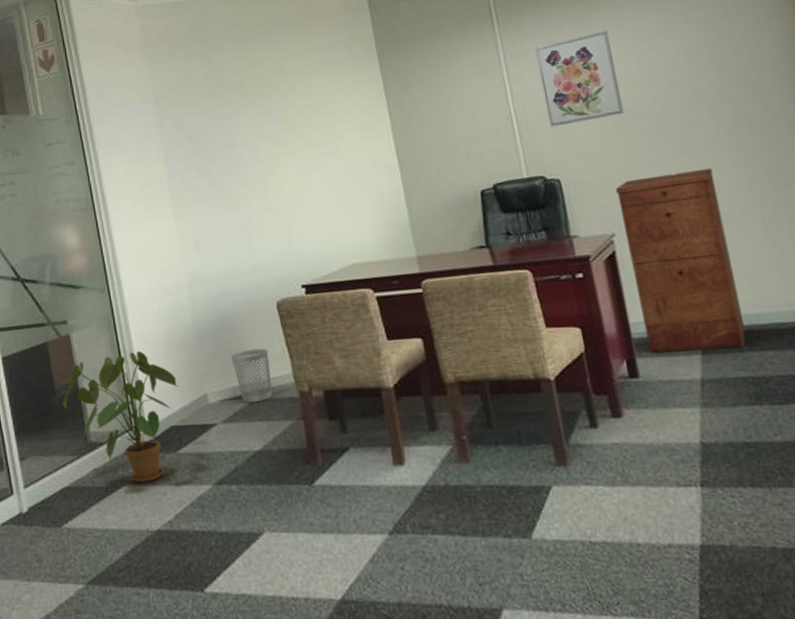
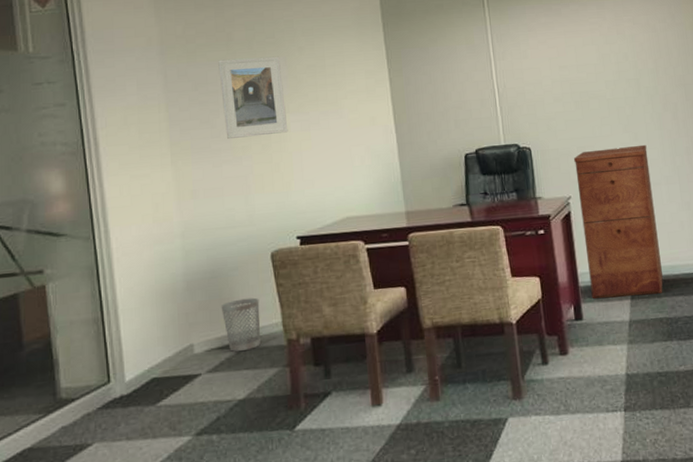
house plant: present [62,350,179,483] -> none [30,301,164,439]
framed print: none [210,99,285,188] -> present [218,56,288,140]
wall art: present [534,30,624,127] -> none [517,23,584,102]

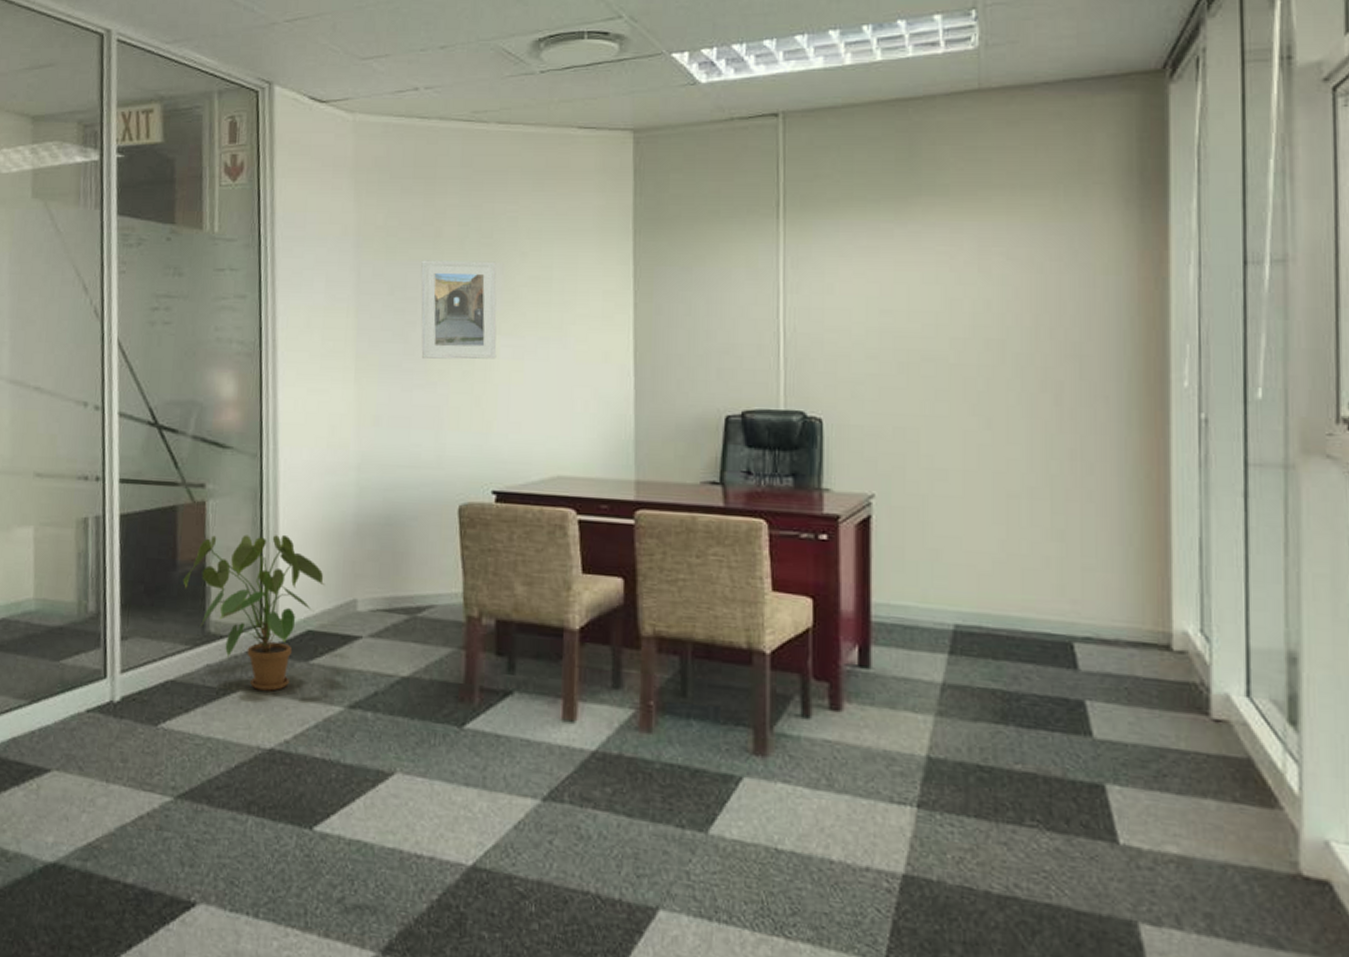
house plant: none [30,301,164,439] -> present [182,534,325,691]
wastebasket: present [221,297,261,352] -> none [393,555,439,620]
filing cabinet: present [573,144,663,299] -> none [885,434,1004,654]

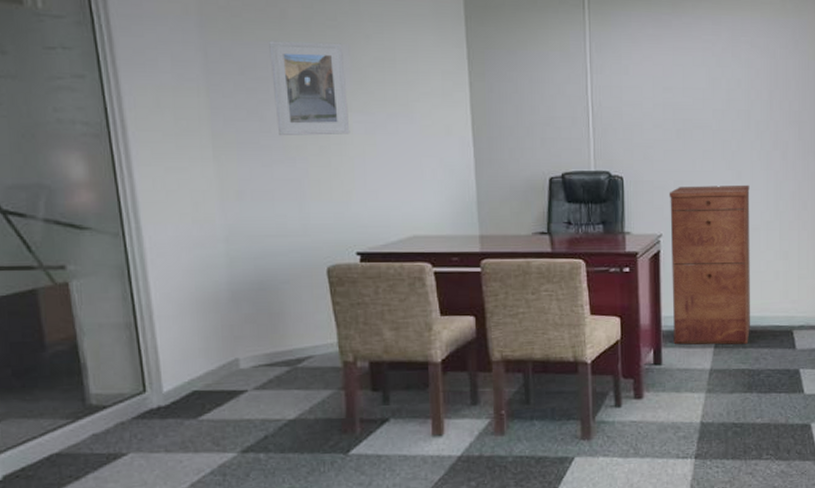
house plant: present [182,534,325,691] -> none [54,307,206,450]
filing cabinet: none [885,434,1004,654] -> present [669,184,750,345]

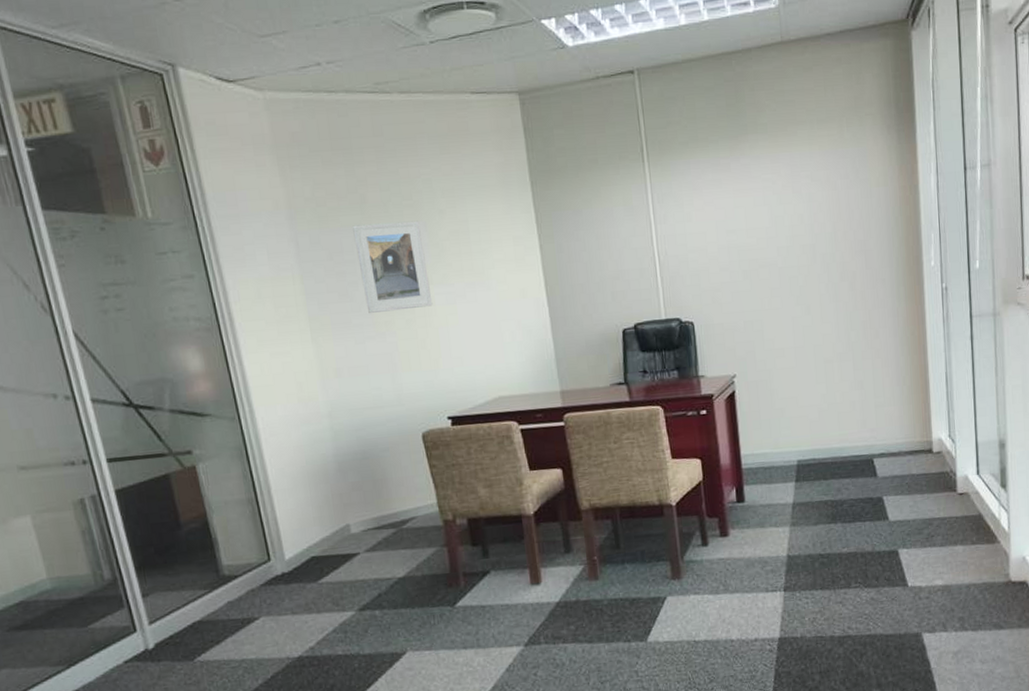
filing cabinet: present [669,184,750,345] -> none [739,318,830,481]

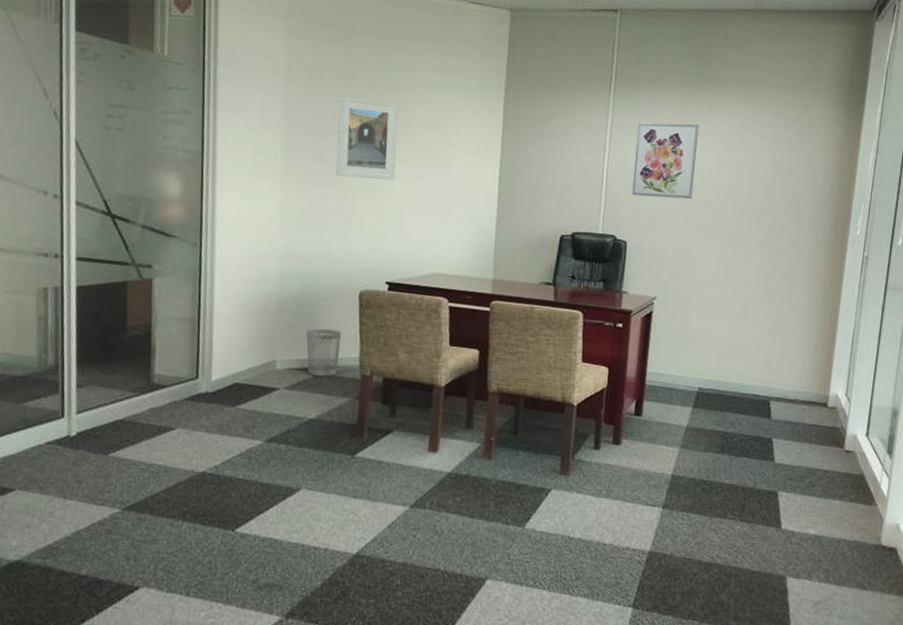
wastebasket: none [374,478,417,532] -> present [306,328,342,377]
wall art: none [680,180,753,272] -> present [631,122,699,200]

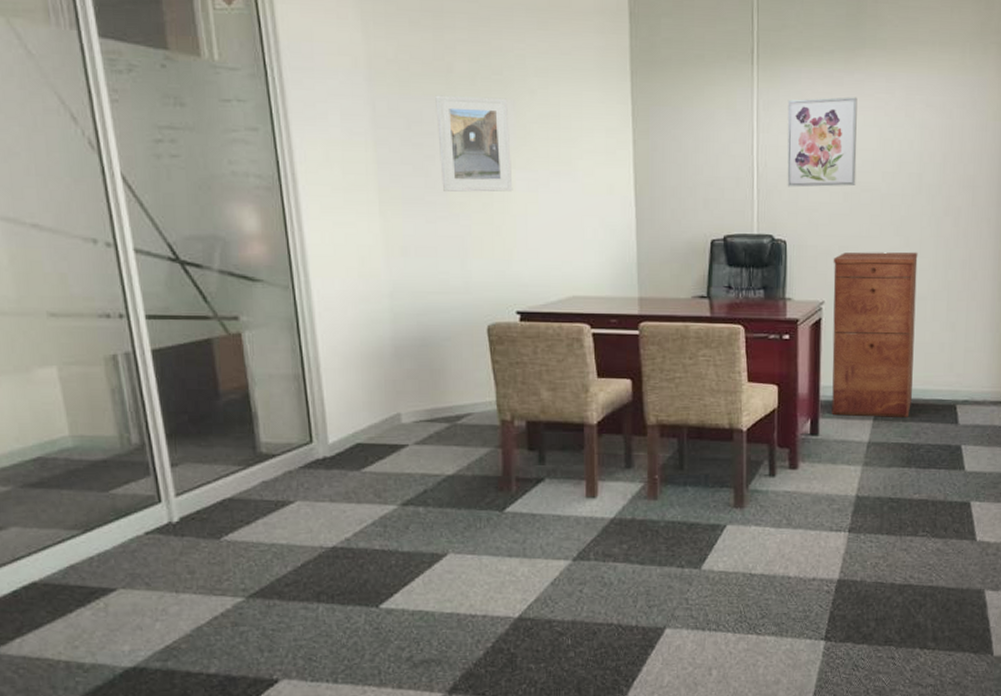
wastebasket: present [306,328,342,377] -> none [431,372,473,427]
filing cabinet: none [655,256,744,408] -> present [832,252,918,417]

